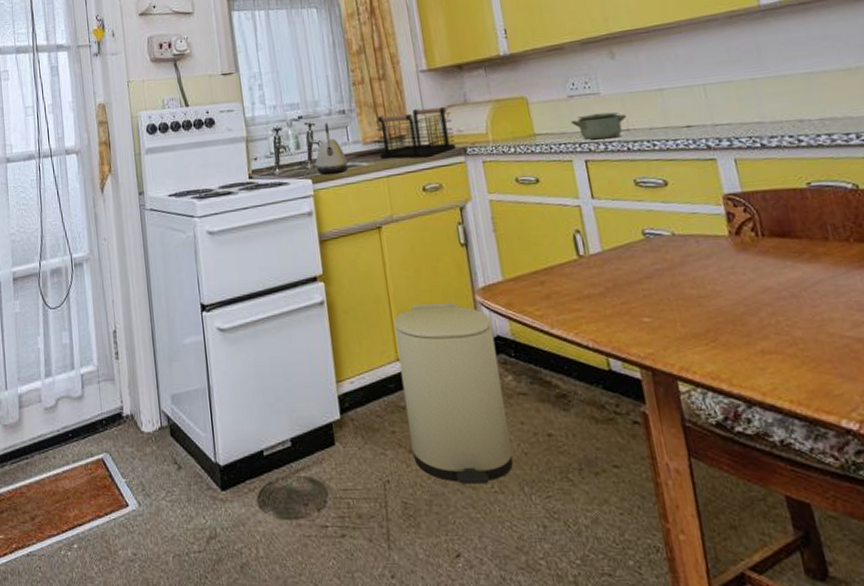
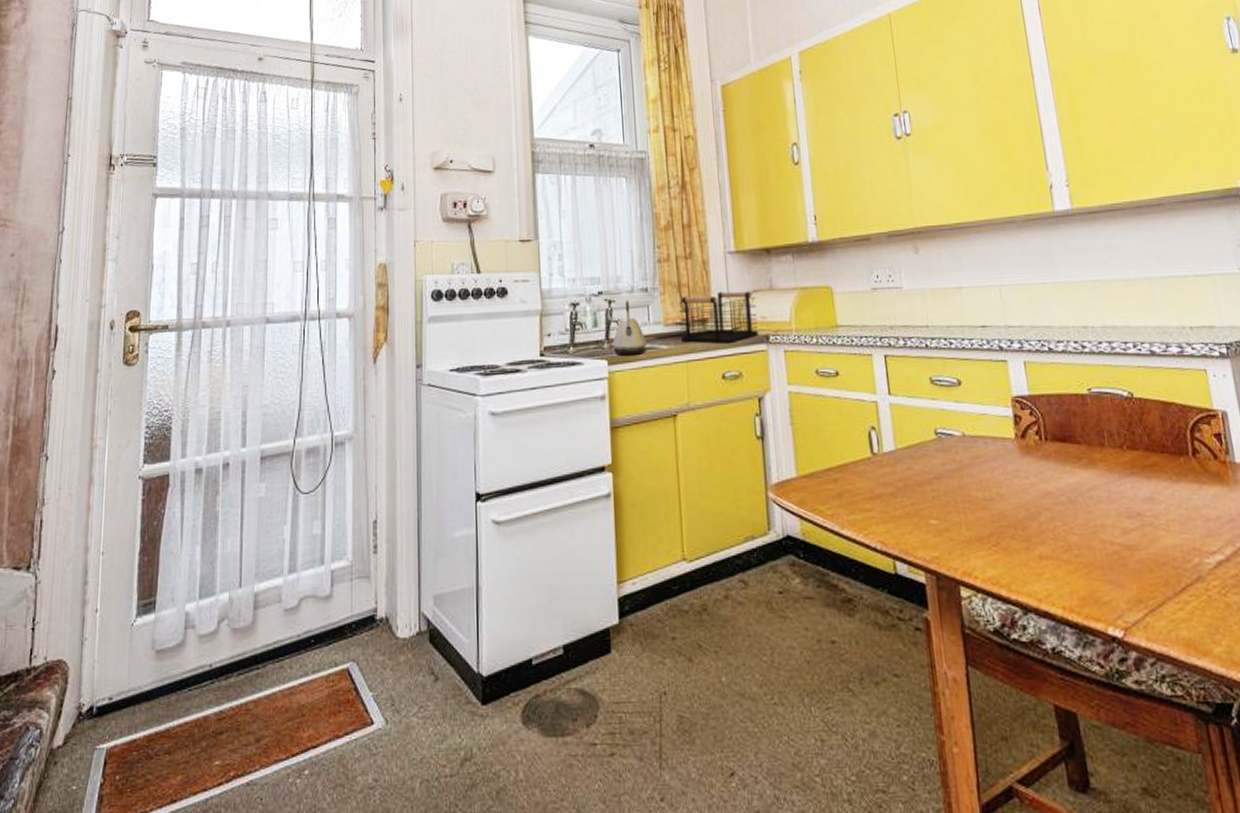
pedal bin: present [393,302,513,484] -> none [682,498,795,695]
cooking pot: present [571,112,626,141] -> none [873,307,926,335]

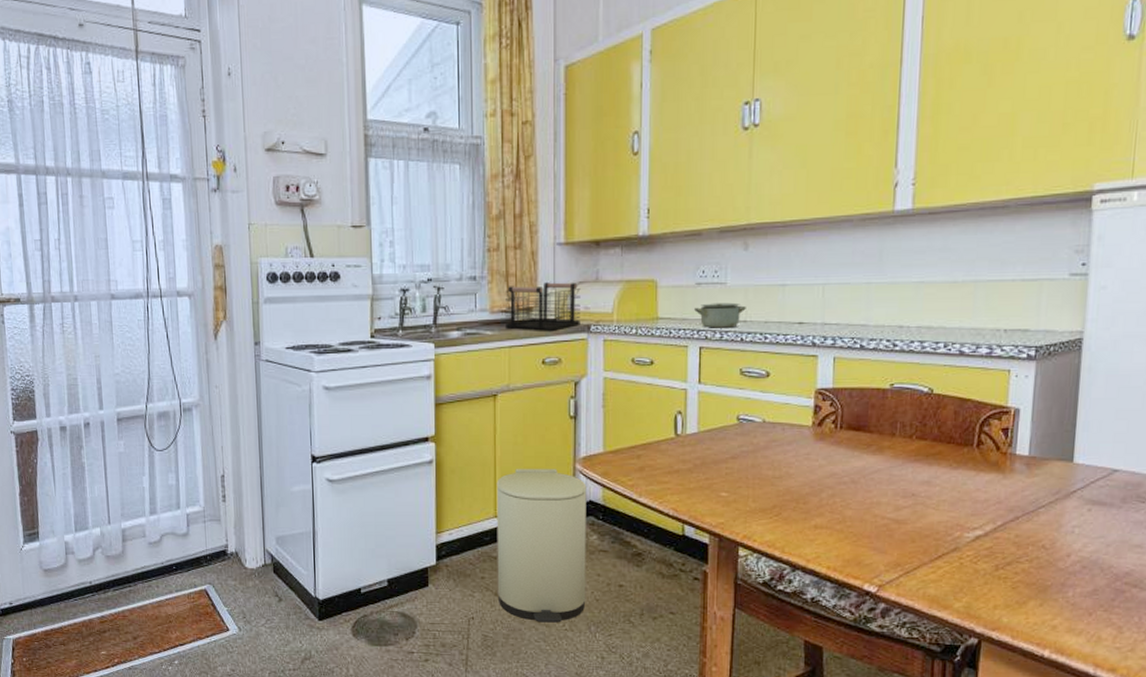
kettle: present [612,300,647,357] -> none [439,287,473,341]
pedal bin: none [682,498,795,695] -> present [496,468,587,623]
cooking pot: none [873,307,926,335] -> present [694,302,746,328]

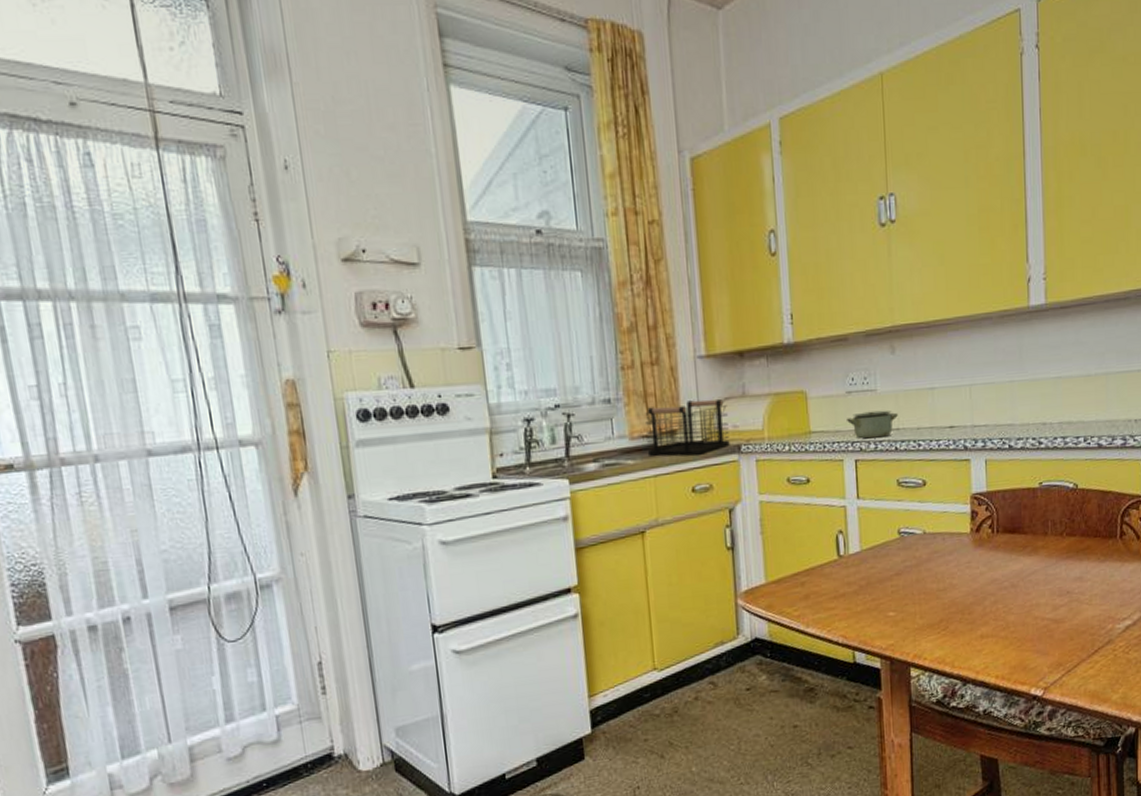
pedal bin: present [496,468,587,623] -> none [652,607,760,781]

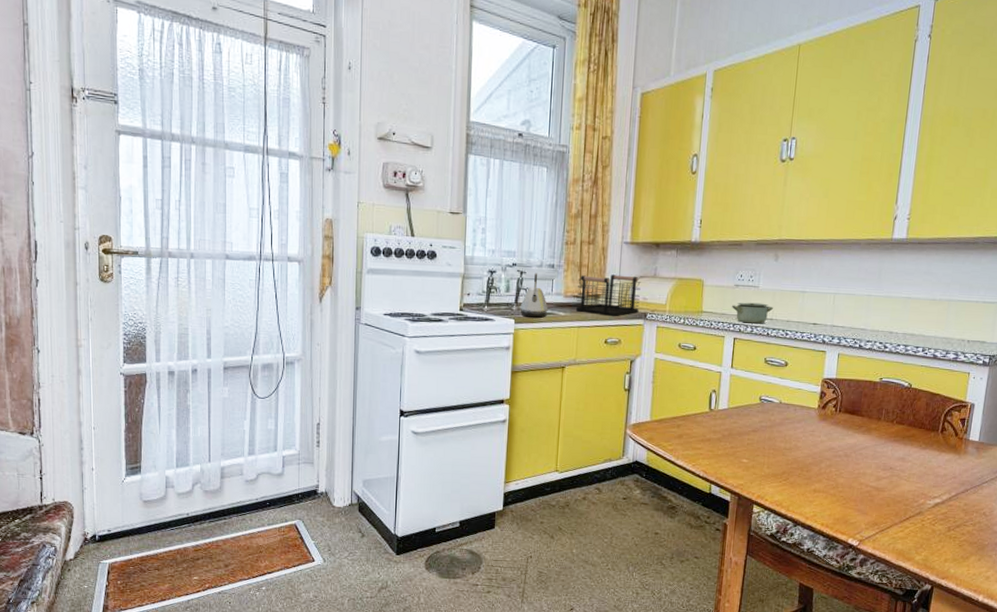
kettle: none [573,412,612,475] -> present [520,272,548,319]

